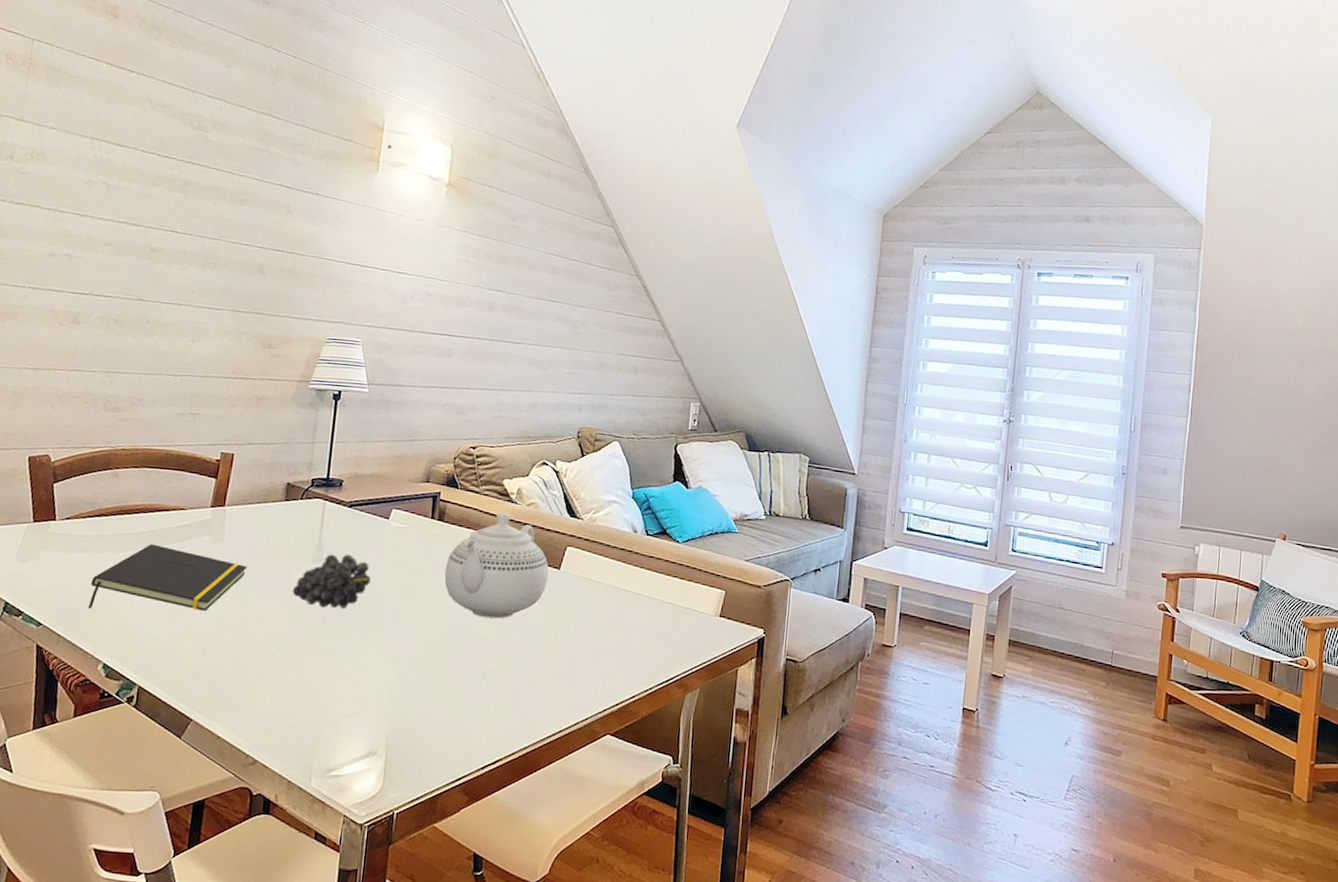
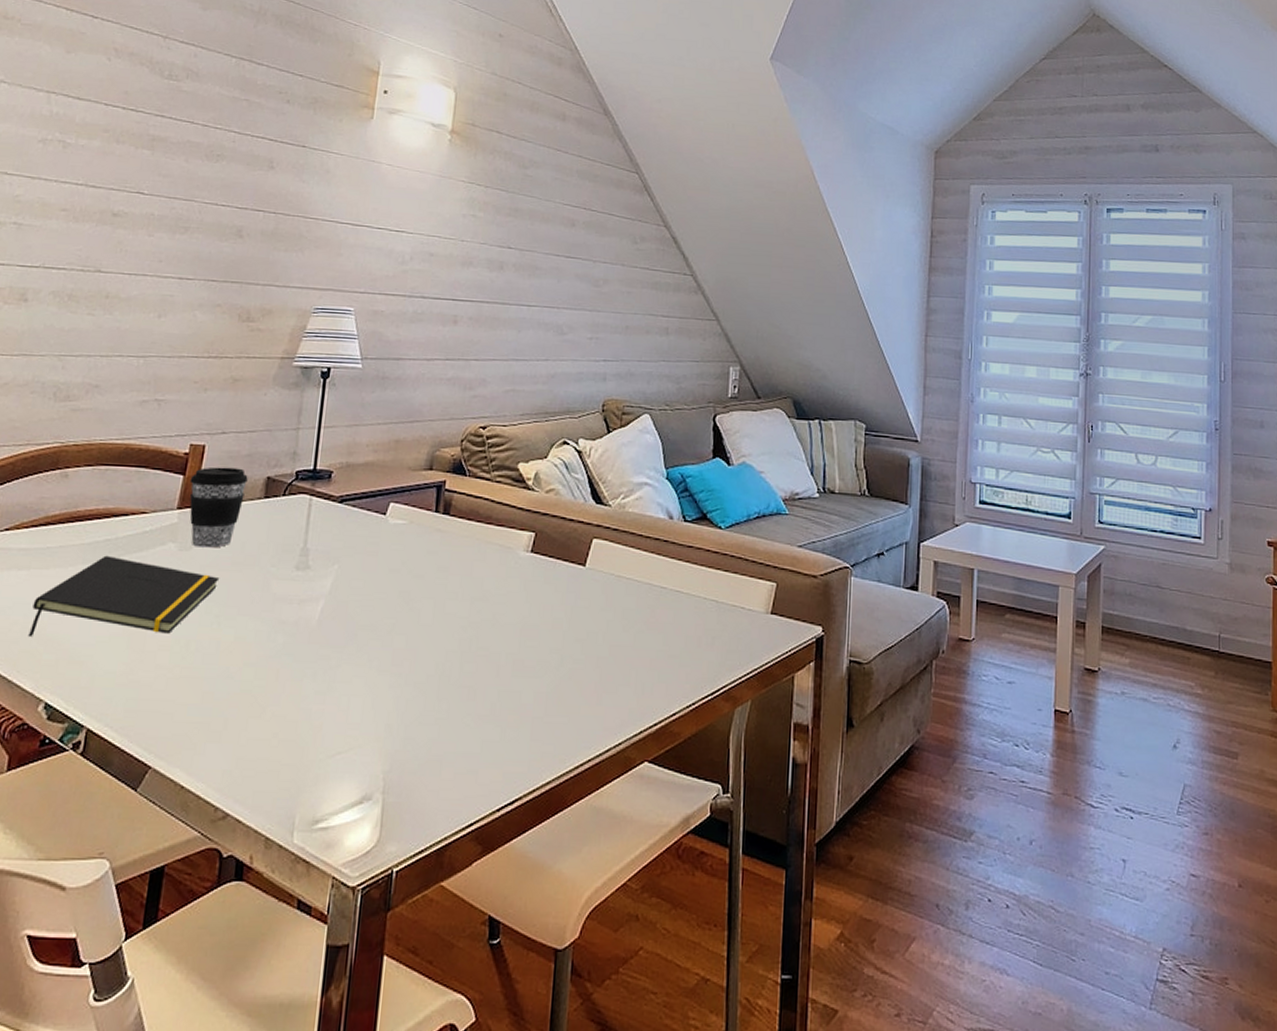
coffee cup: none [221,472,271,541] -> present [189,467,248,548]
fruit: present [292,554,372,610] -> none [272,558,366,625]
teapot: present [444,512,549,619] -> none [451,501,573,628]

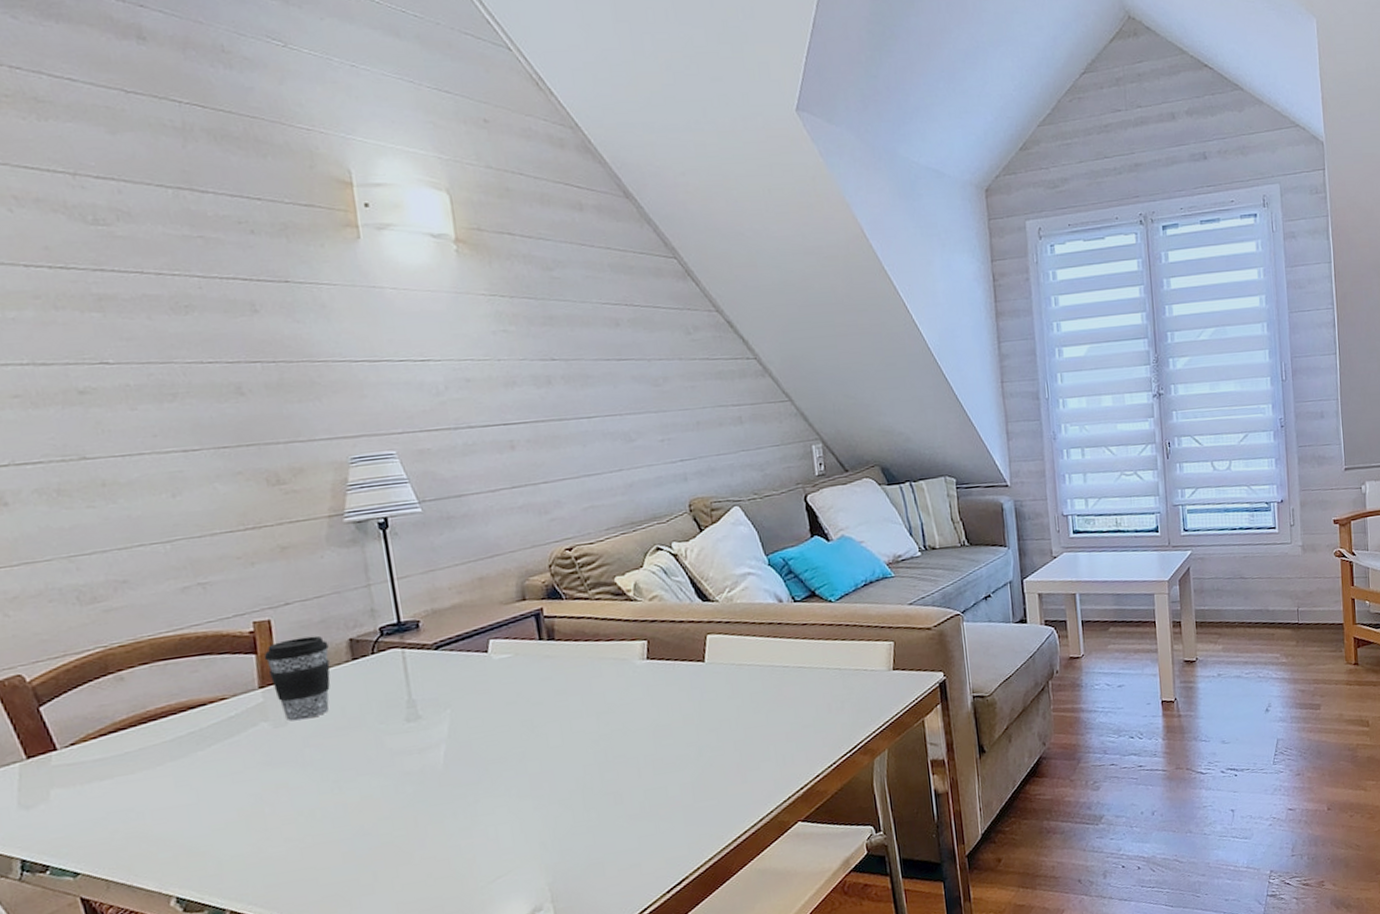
notepad: present [28,555,220,638] -> none [129,744,328,842]

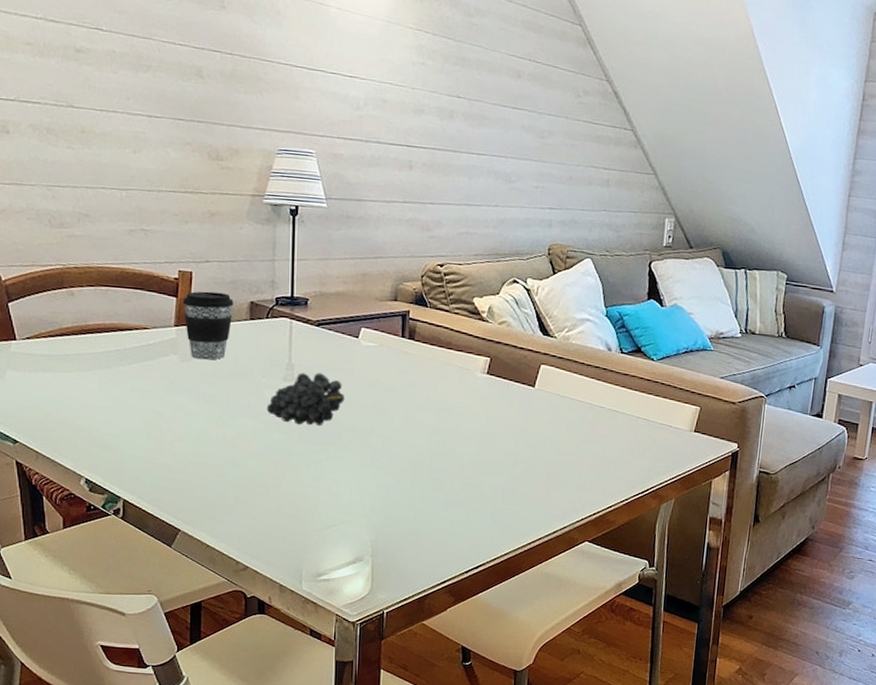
fruit: none [391,702,486,770] -> present [266,373,345,427]

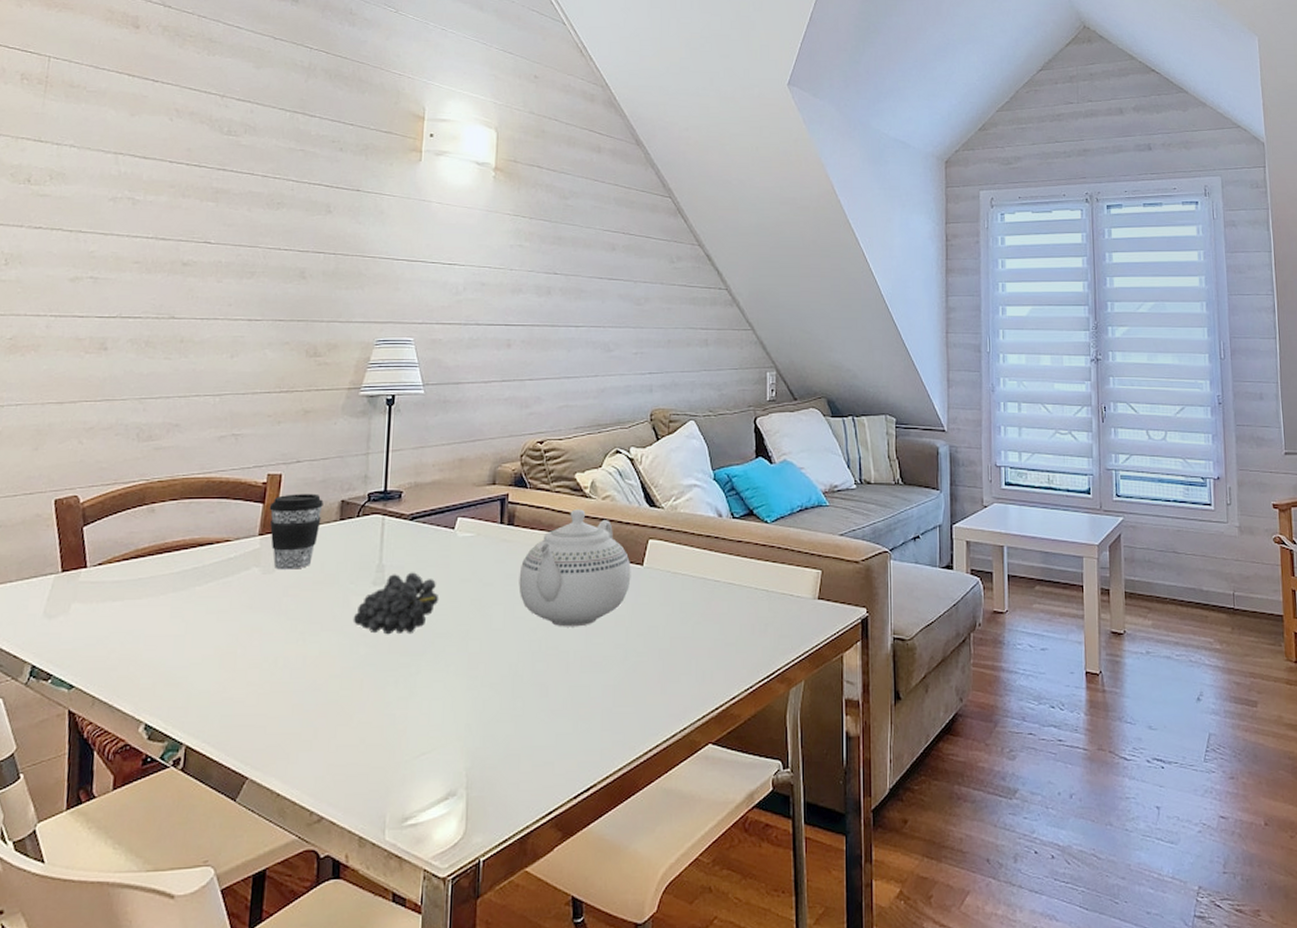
teapot: none [418,331,524,435] -> present [519,509,631,627]

